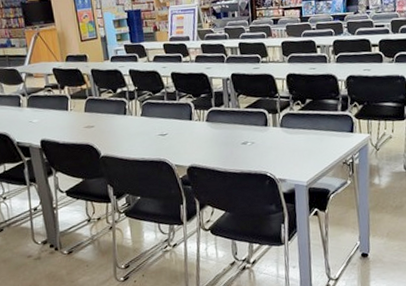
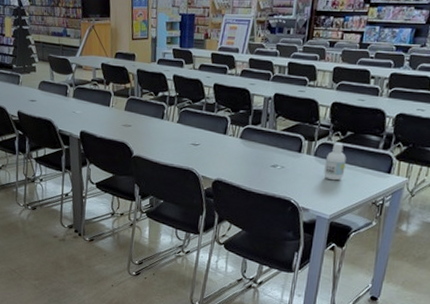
bottle: none [291,110,312,148] -> present [323,142,346,181]

